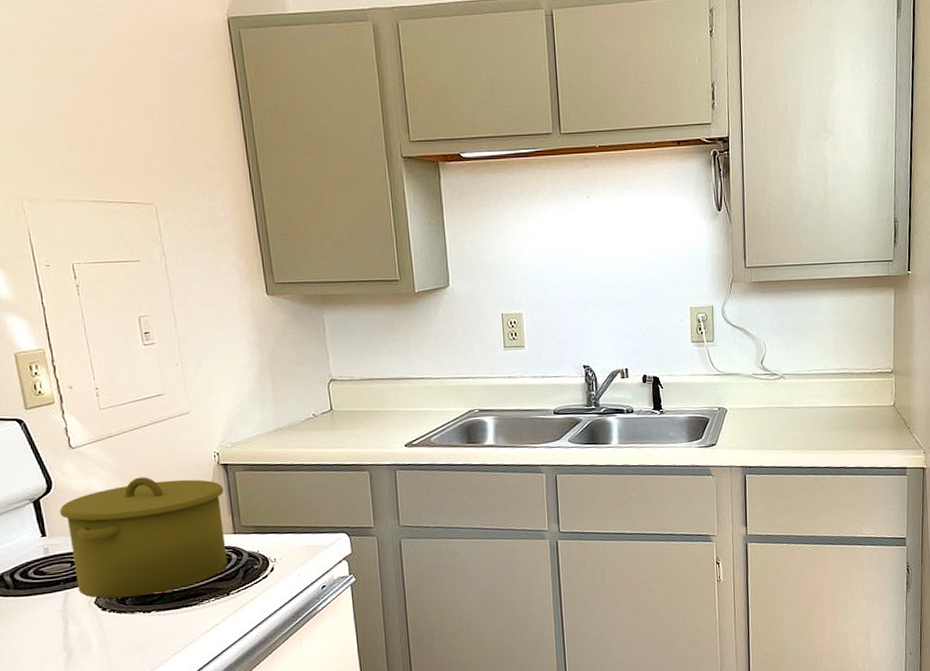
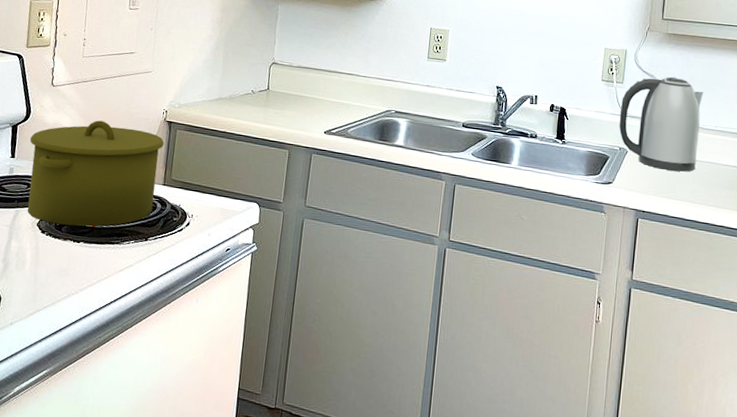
kettle: none [714,326,796,423] -> present [618,76,704,172]

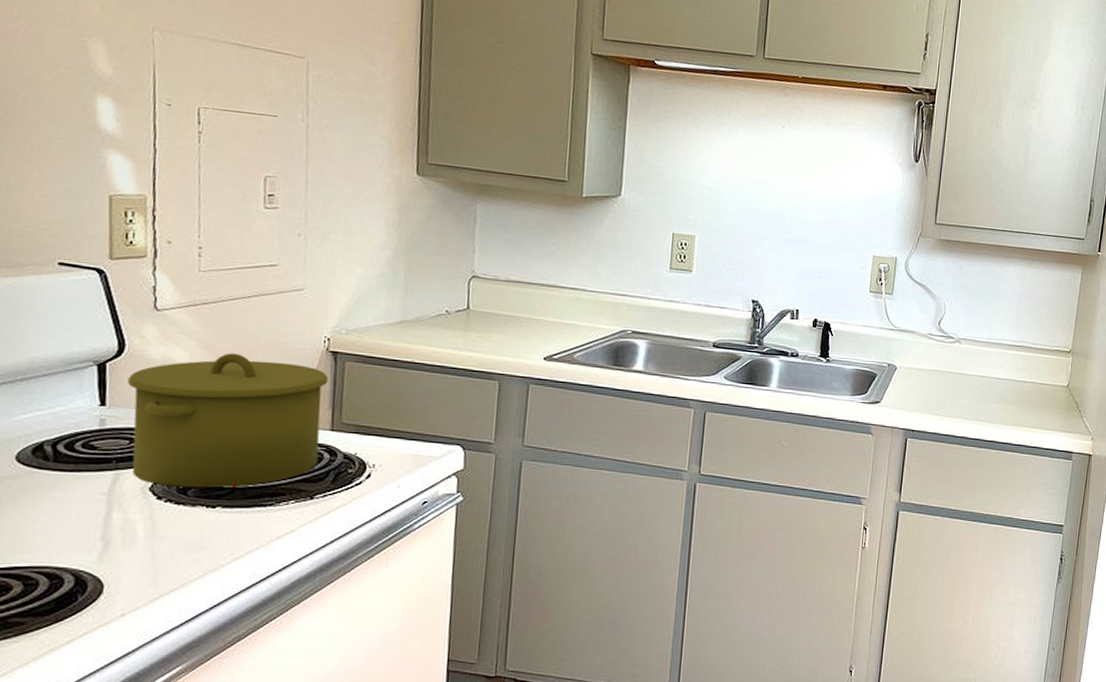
kettle: present [618,76,704,172] -> none [887,286,977,387]

